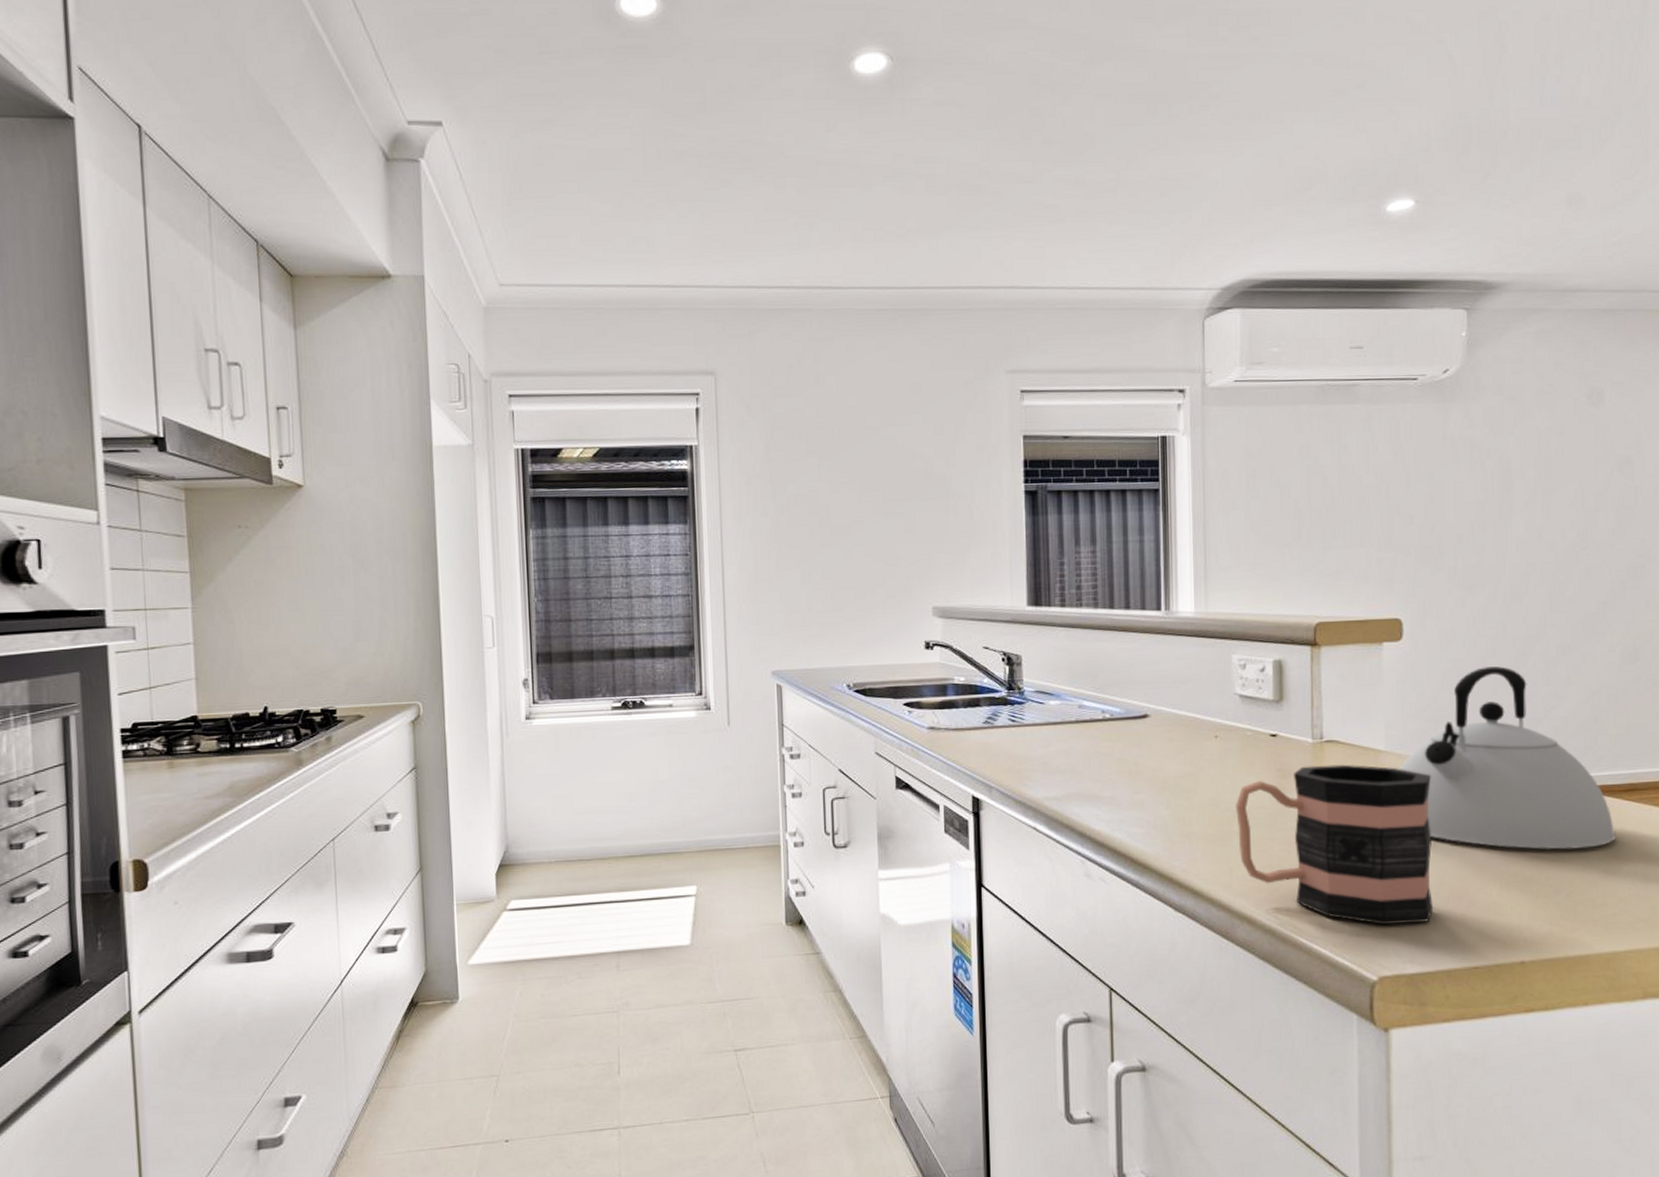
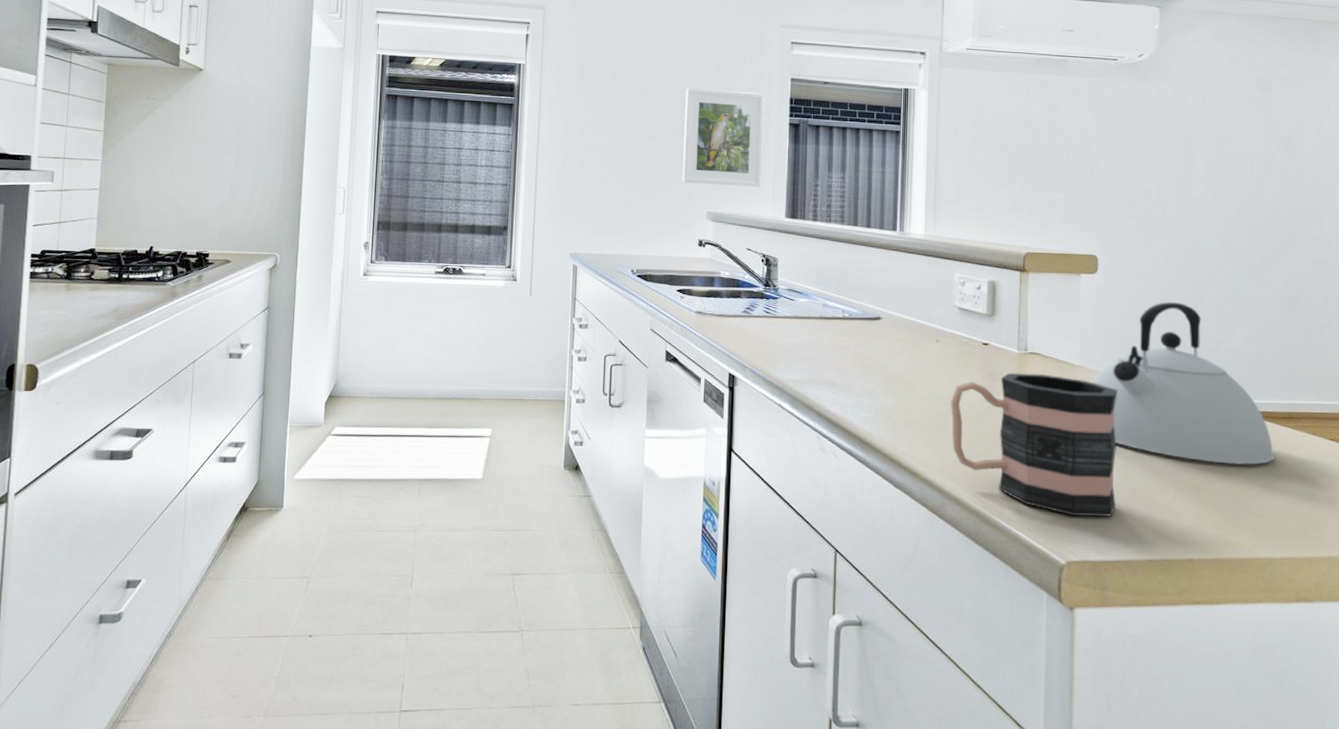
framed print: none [896,457,995,575] -> present [682,88,764,187]

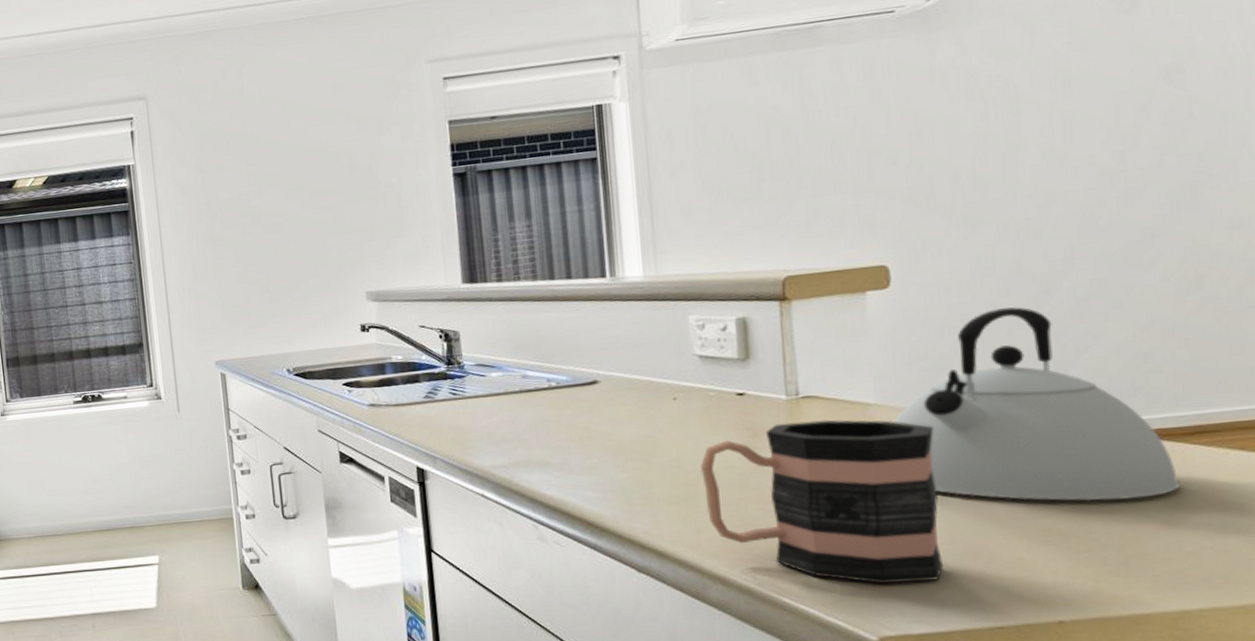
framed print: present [682,88,764,187] -> none [322,145,427,264]

